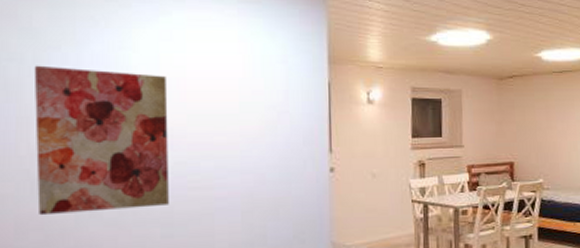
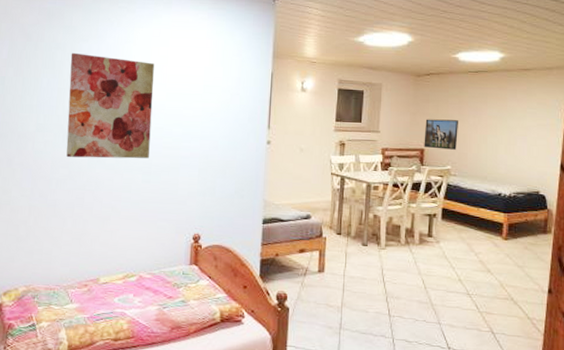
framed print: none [512,127,548,161] -> present [424,119,458,150]

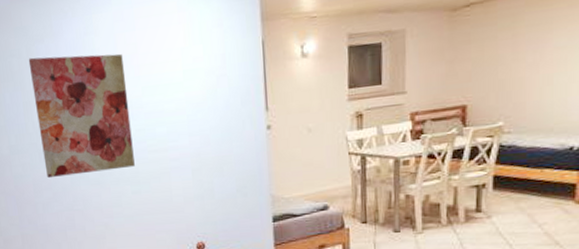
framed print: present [424,119,458,150] -> none [465,60,512,103]

